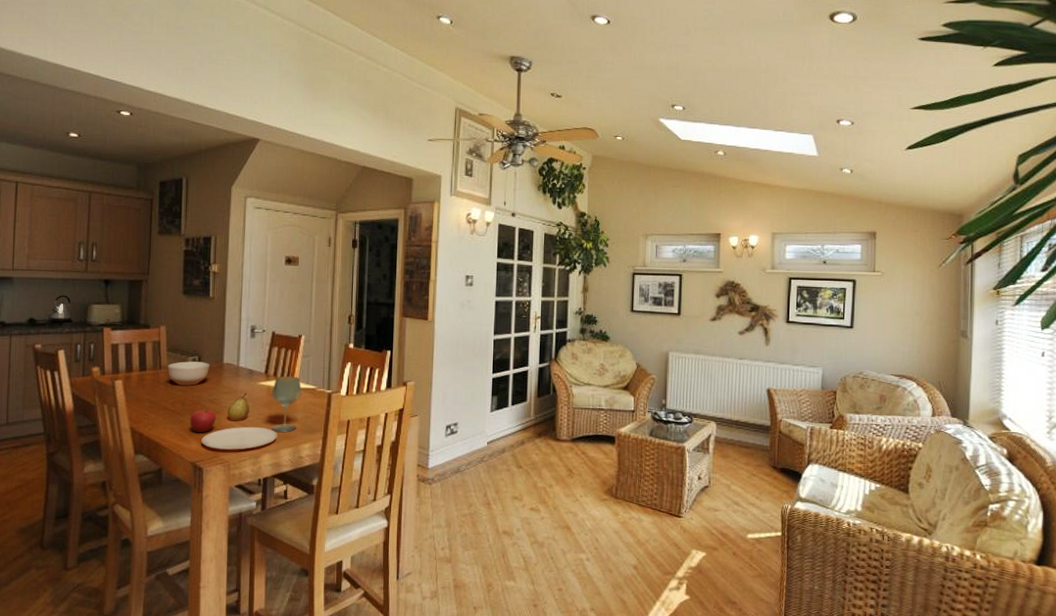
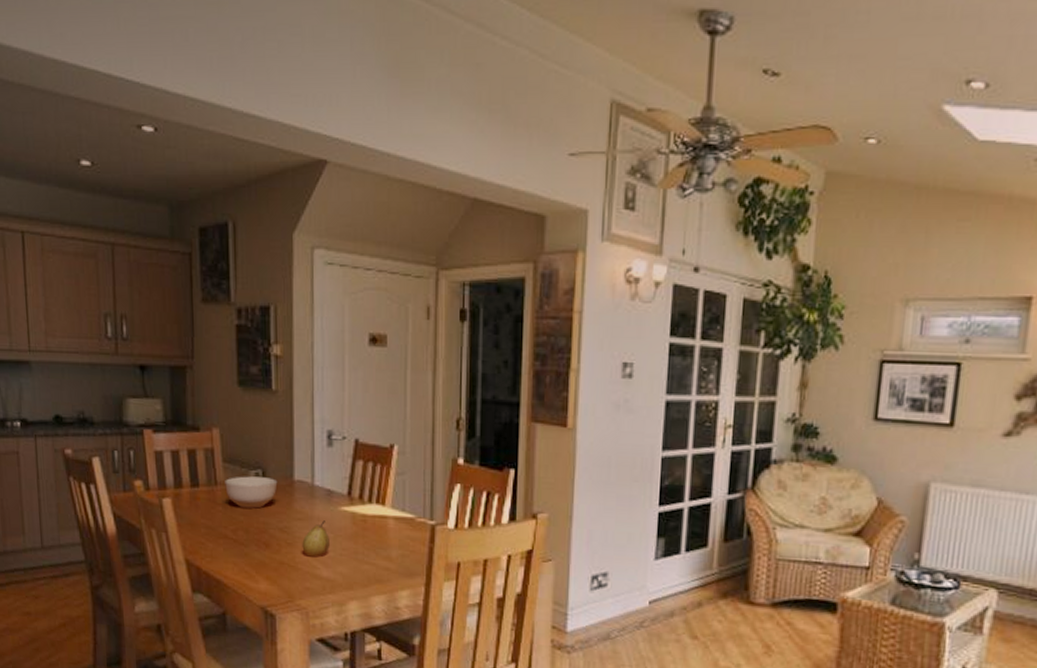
kettle: present [50,295,73,323] -> none [78,385,105,423]
fruit: present [190,409,216,433] -> none [256,539,289,571]
plate: present [201,426,278,450] -> none [272,564,367,594]
wine glass: present [271,376,302,433] -> none [356,499,397,575]

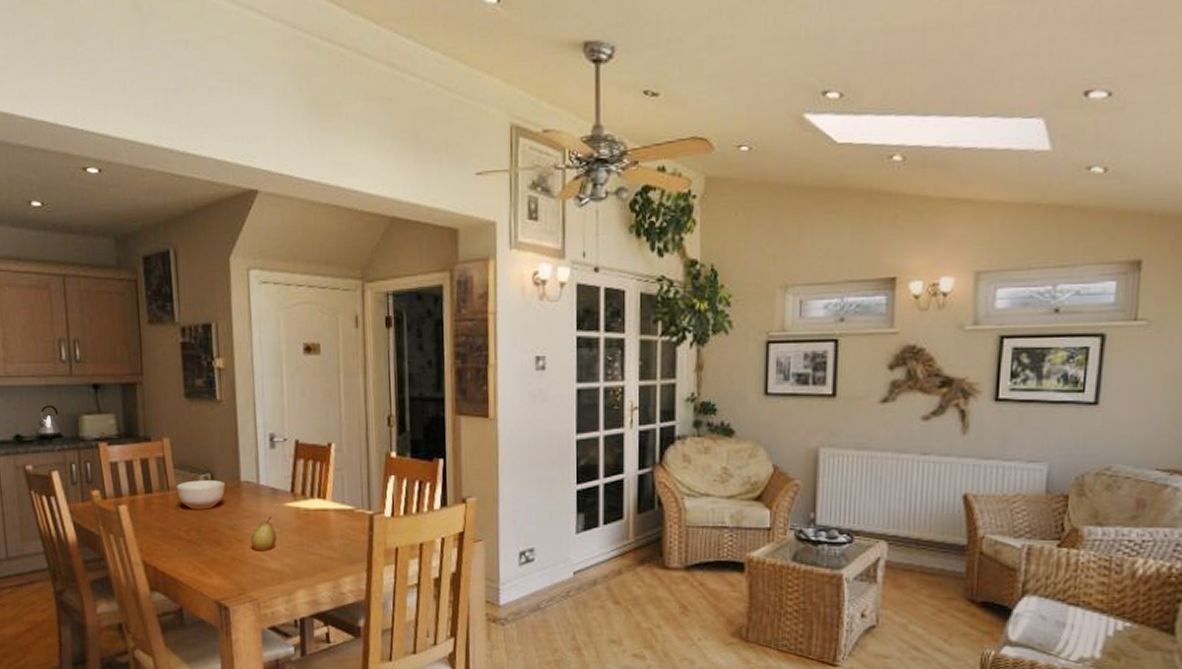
kettle: none [78,385,105,423] -> present [37,405,63,439]

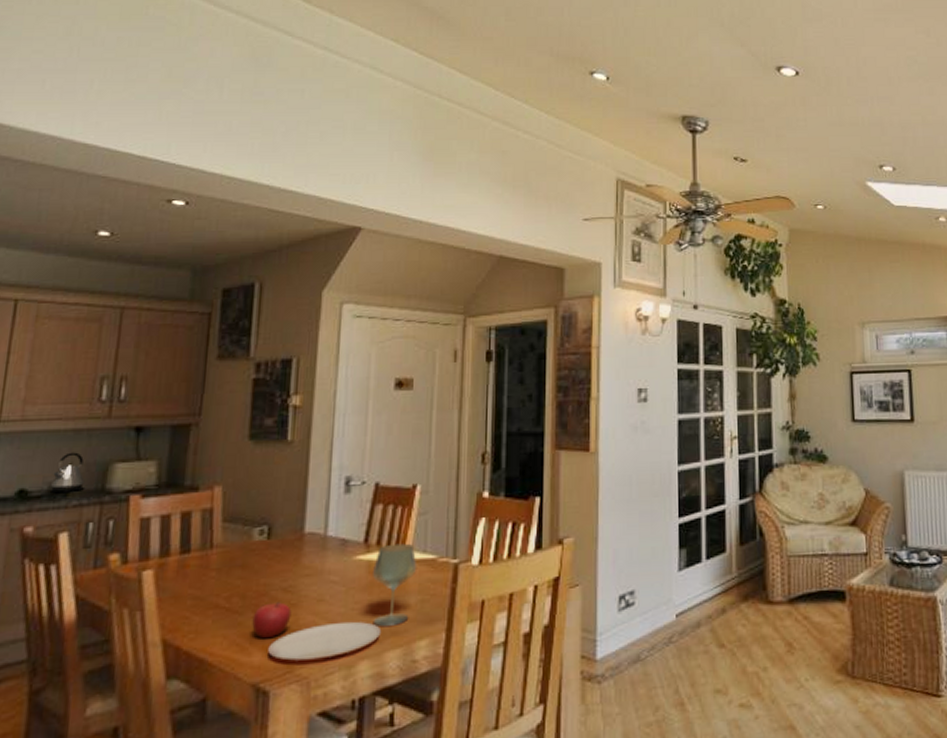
bowl: present [176,480,226,510] -> none [222,533,285,570]
fruit: none [208,537,239,566] -> present [252,602,292,639]
plate: none [224,557,313,586] -> present [268,621,382,661]
fruit: present [251,517,277,551] -> none [308,573,341,617]
wine glass: none [300,494,338,564] -> present [372,543,417,628]

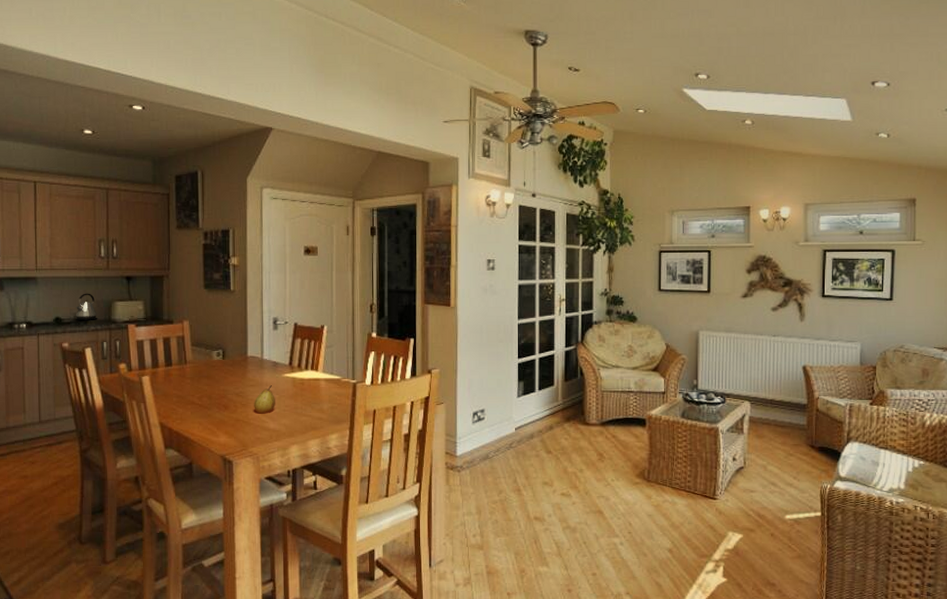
fruit: present [252,602,292,639] -> none [217,403,243,427]
plate: present [268,621,382,661] -> none [229,418,305,442]
fruit: none [308,573,341,617] -> present [254,385,275,414]
wine glass: present [372,543,417,628] -> none [296,367,327,424]

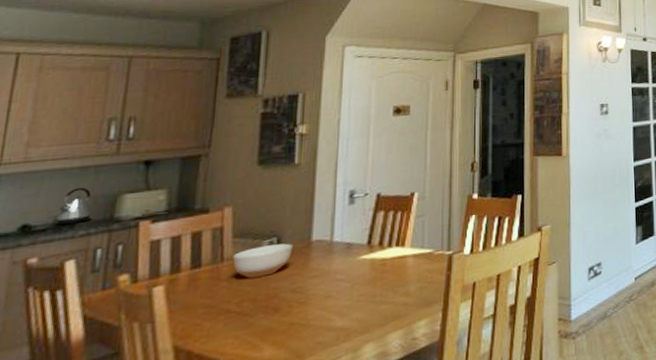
bowl: none [193,355,235,380] -> present [232,243,294,278]
fruit: present [254,385,275,414] -> none [316,272,347,311]

